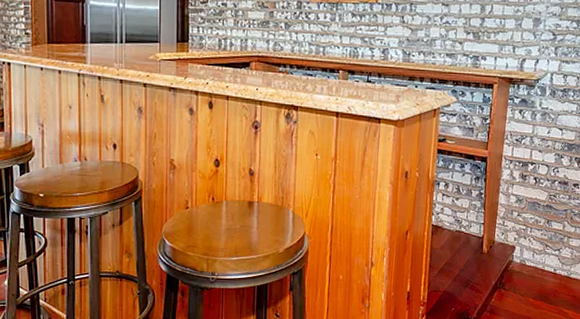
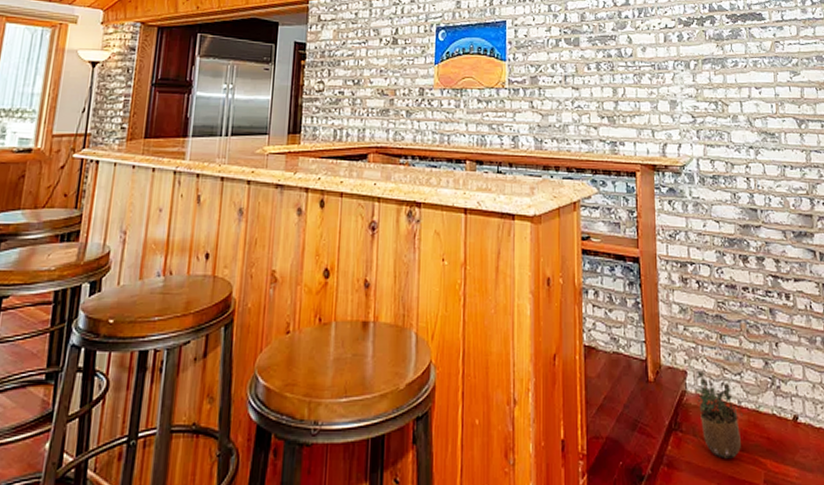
potted plant: none [516,246,557,309] -> present [688,370,744,459]

